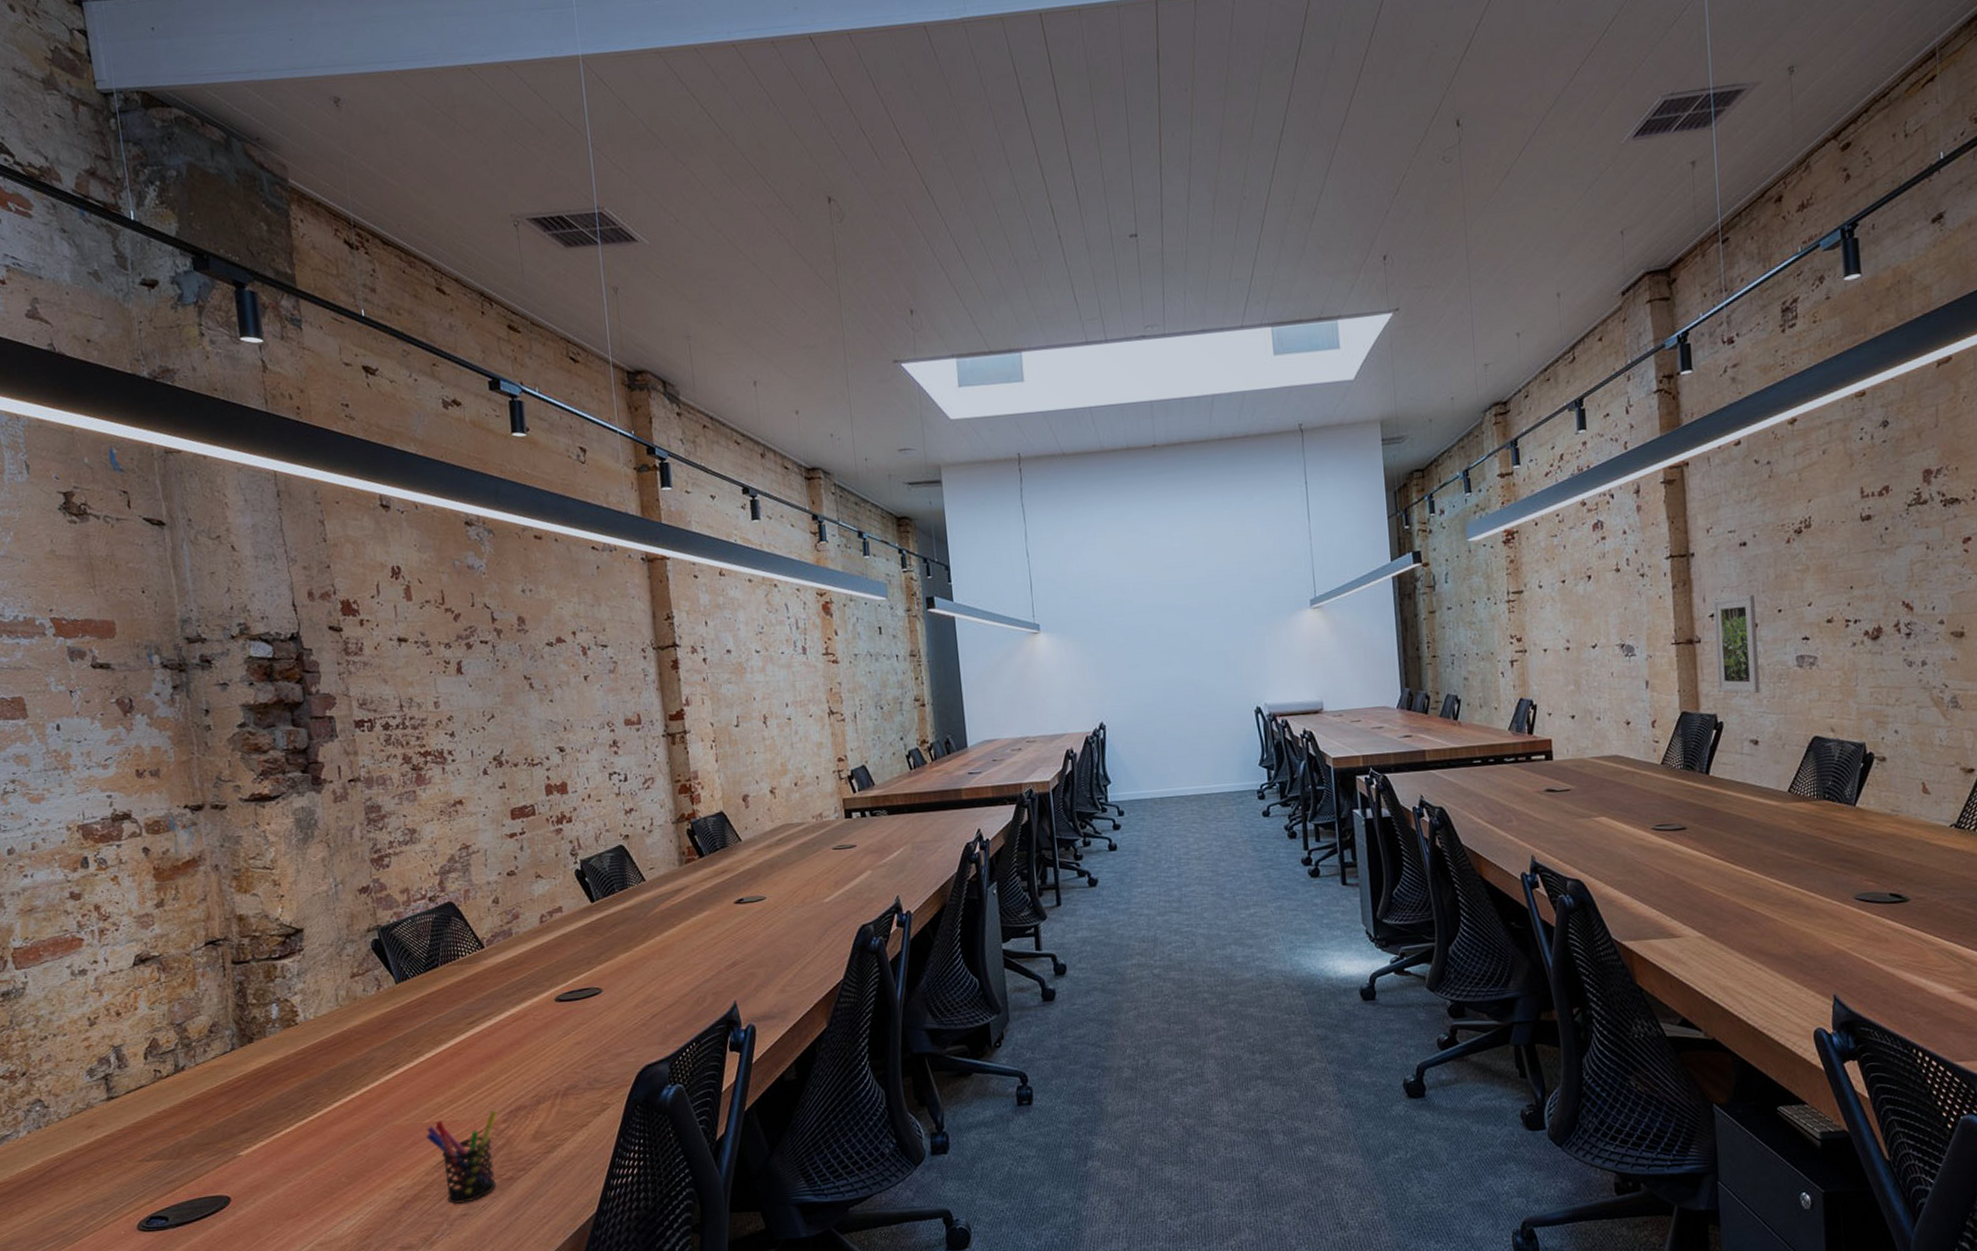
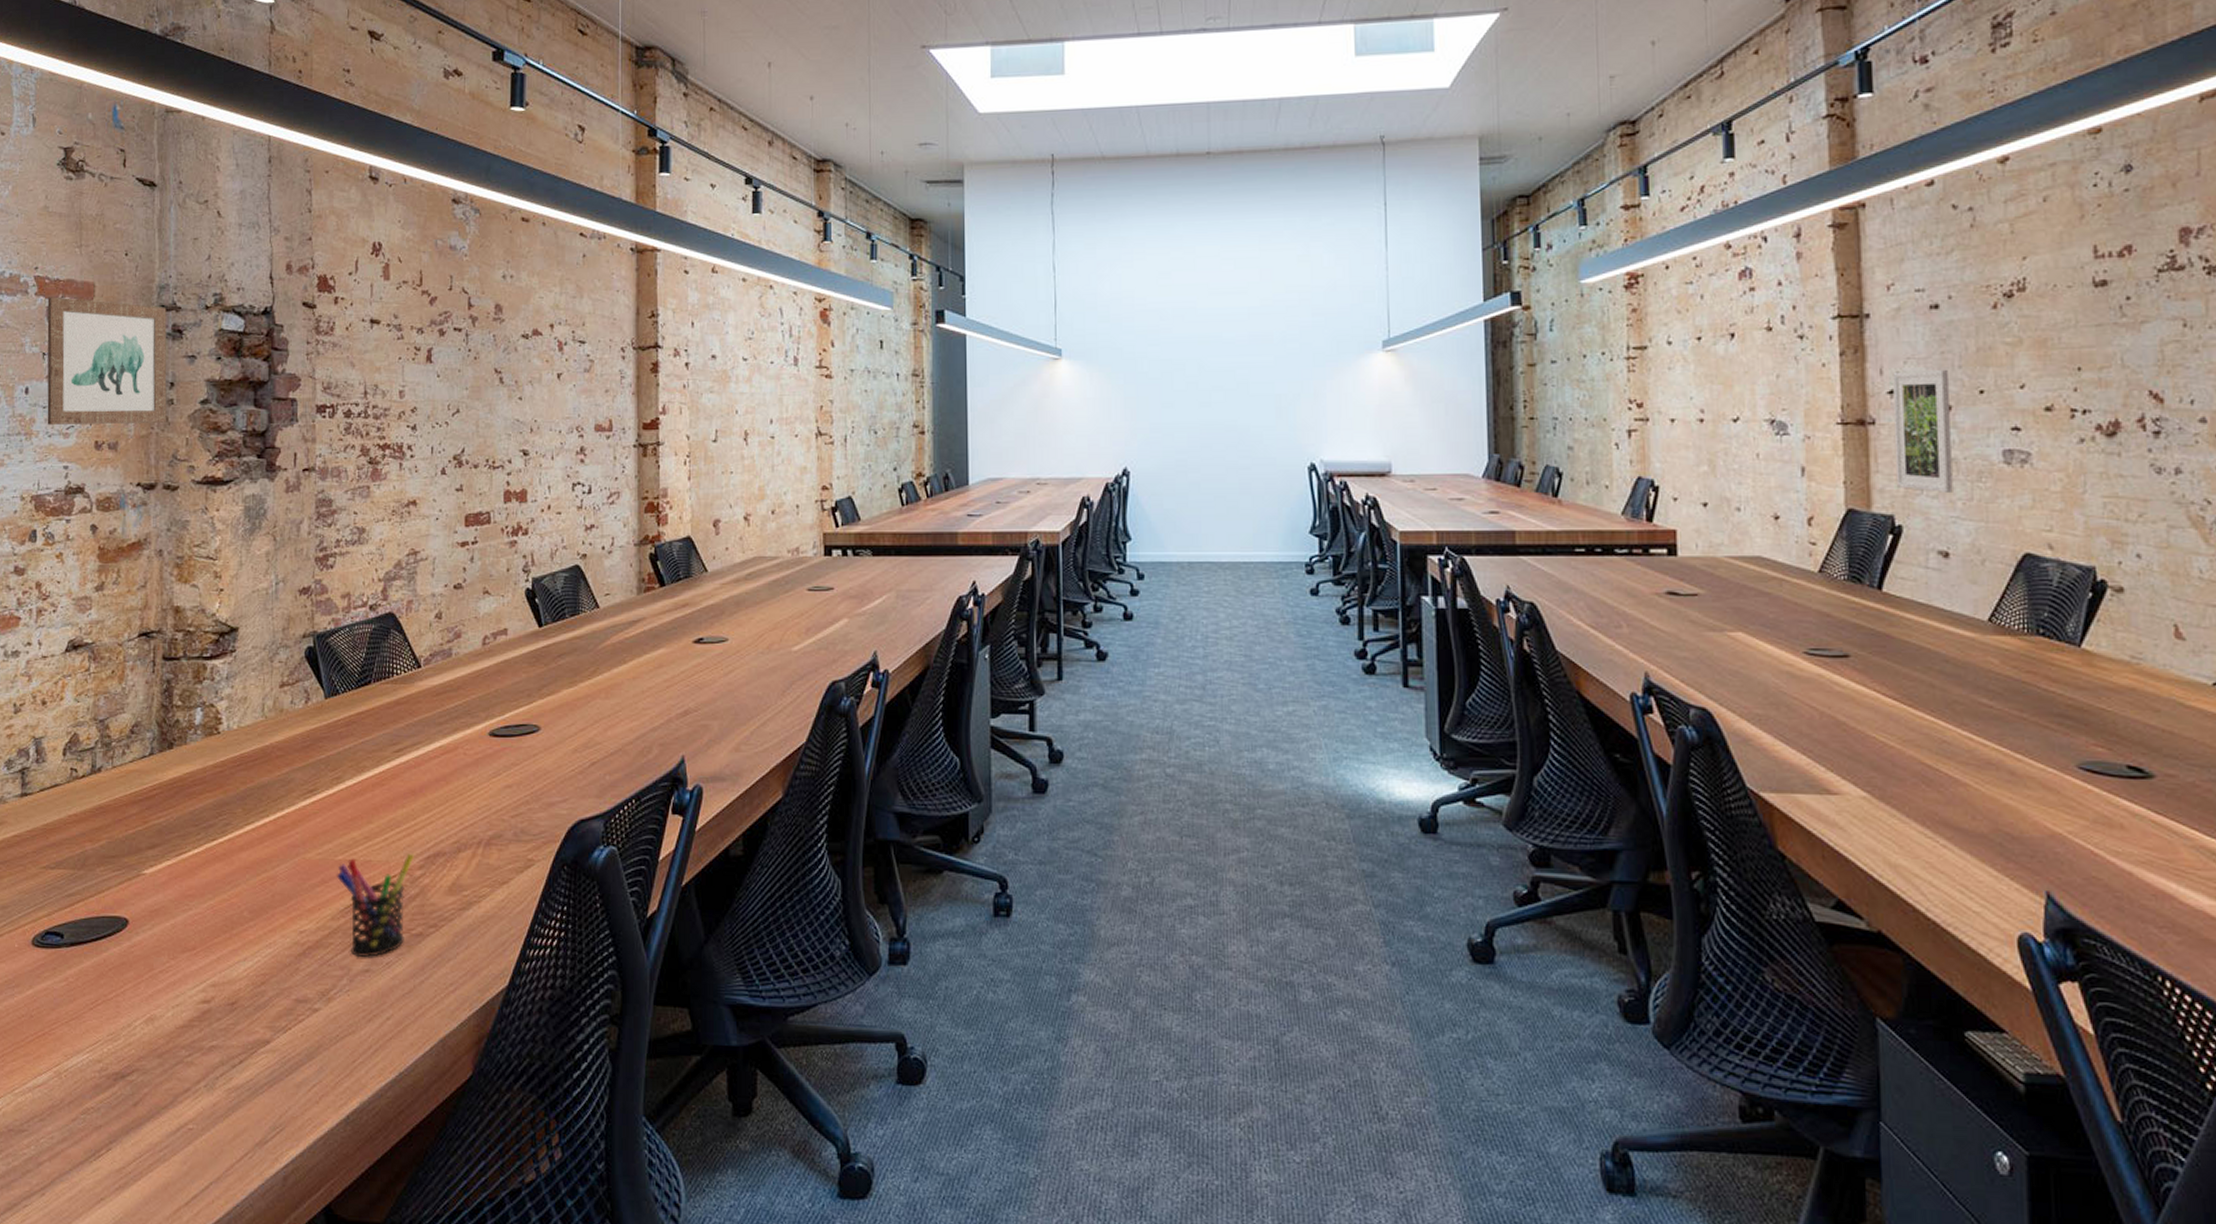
wall art: none [67,636,206,758] -> present [47,297,167,425]

